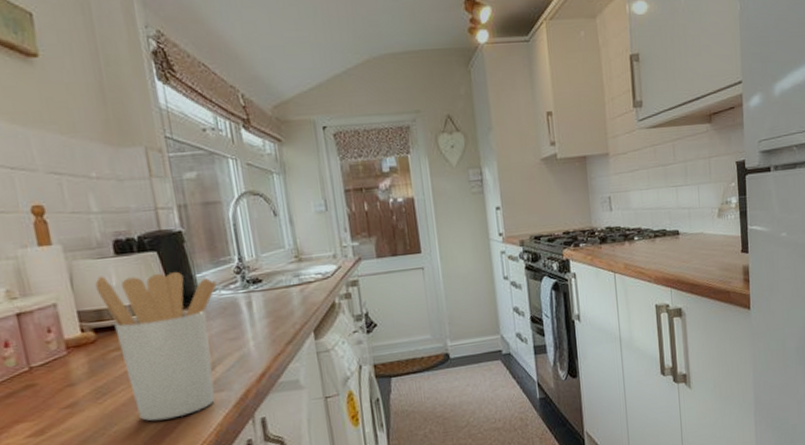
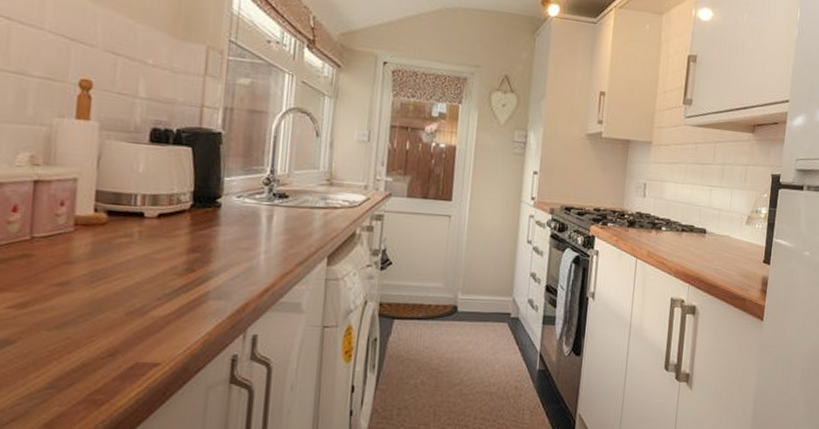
utensil holder: present [95,271,217,421] -> none [121,160,243,318]

